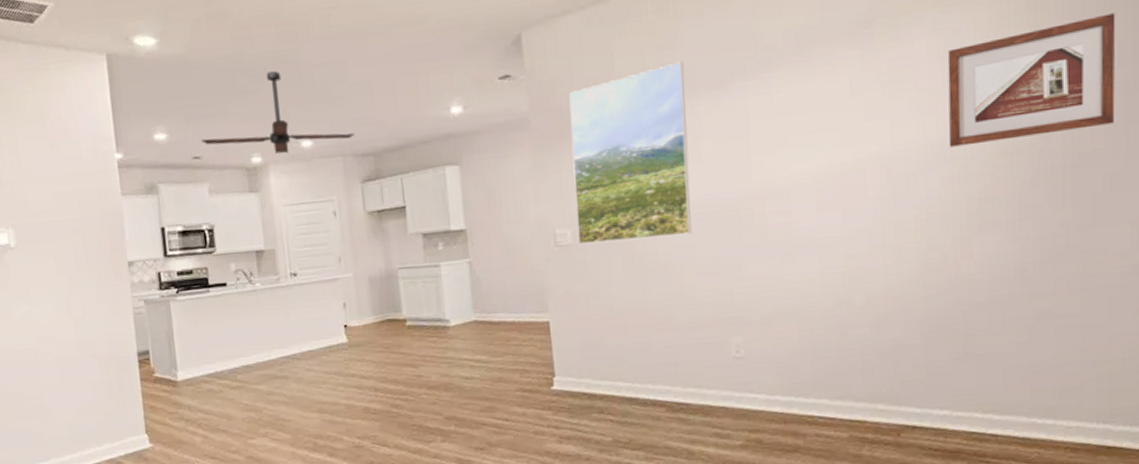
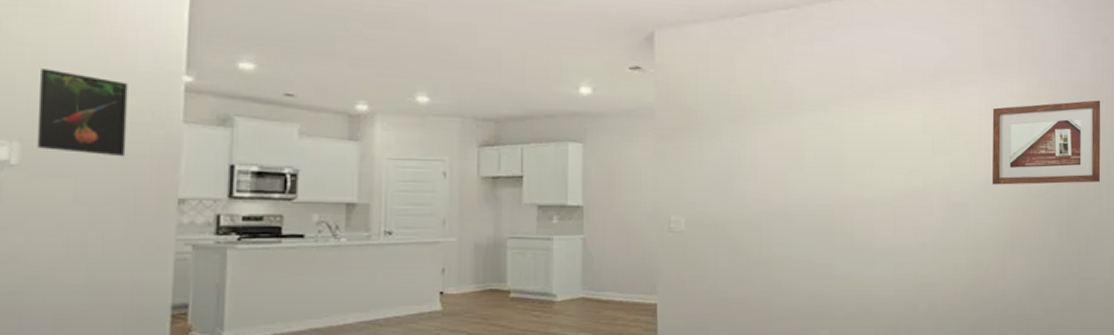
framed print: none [17,164,86,232] -> present [36,68,128,157]
ceiling fan: present [201,71,354,154] -> none [298,21,476,106]
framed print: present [569,61,692,245] -> none [691,81,794,234]

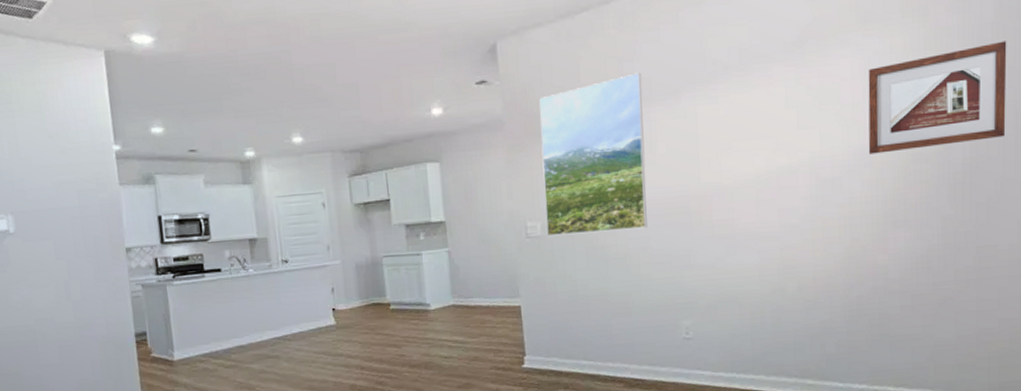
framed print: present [36,68,128,157] -> none [16,153,84,219]
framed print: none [691,81,794,234] -> present [539,72,647,237]

